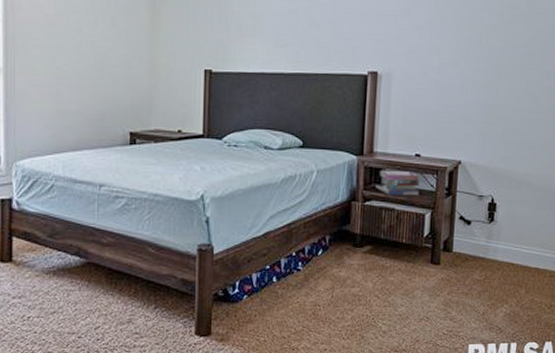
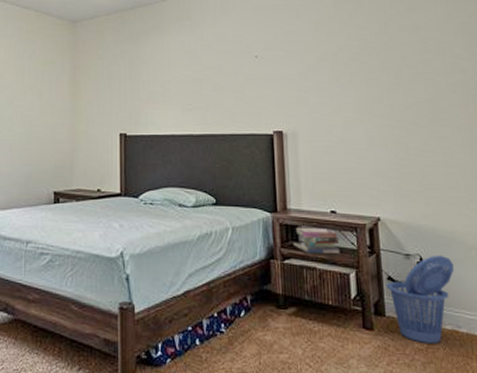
laundry basket: none [457,196,521,275] -> present [386,254,454,343]

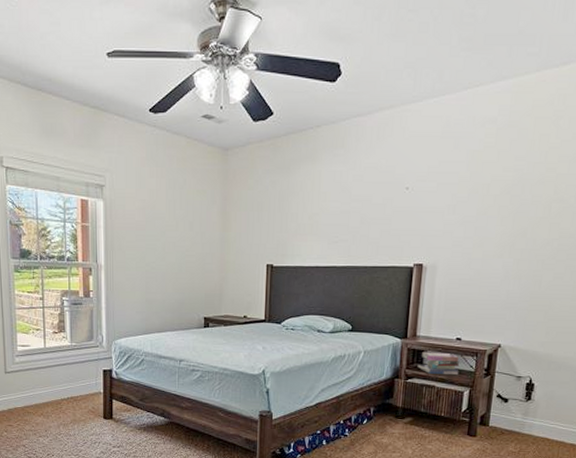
laundry basket: present [386,254,454,343] -> none [494,377,559,448]

